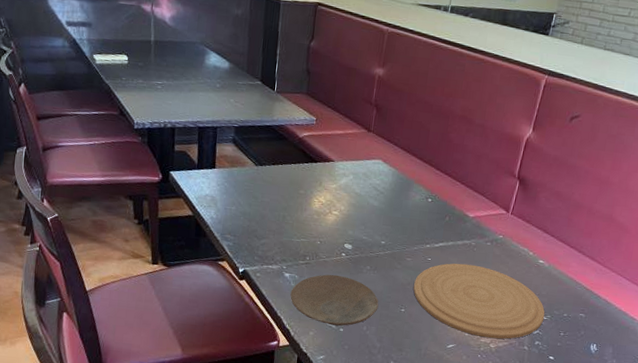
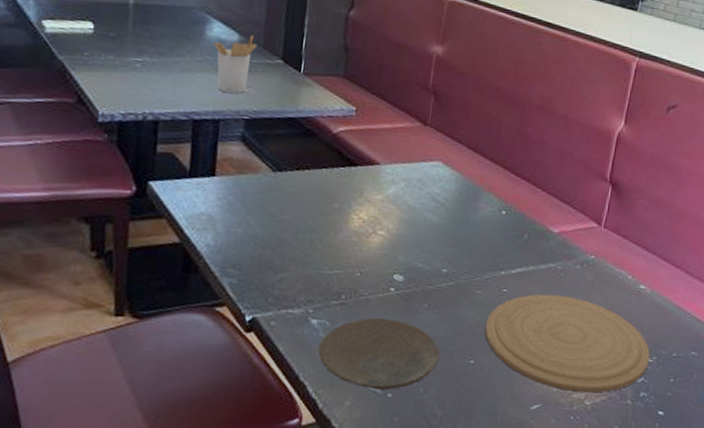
utensil holder: none [211,62,243,107] -> present [214,35,258,94]

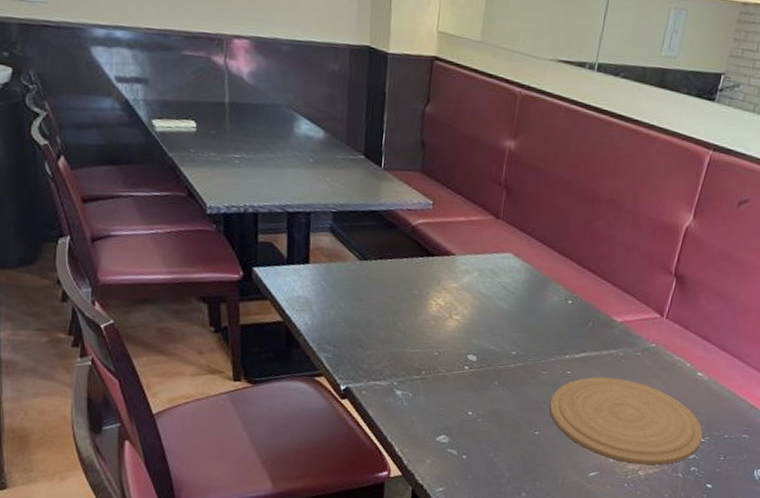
utensil holder: present [214,35,258,94] -> none [302,131,342,188]
plate: present [318,318,440,391] -> none [402,391,509,453]

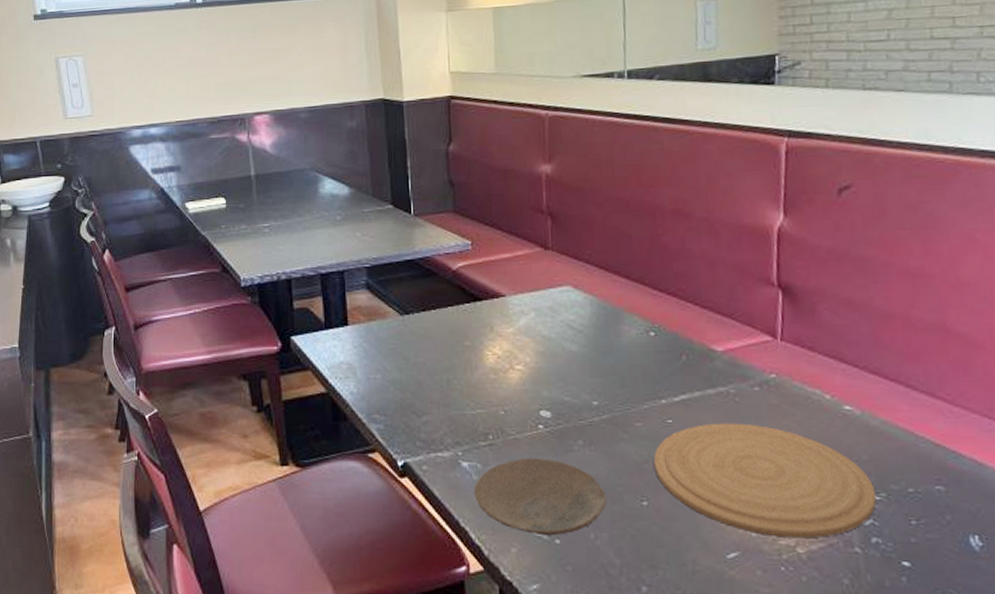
plate: none [402,391,509,453] -> present [474,459,607,536]

